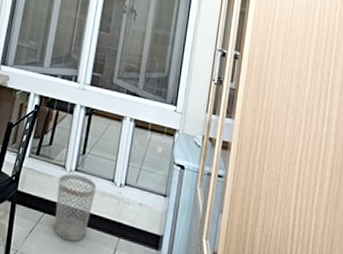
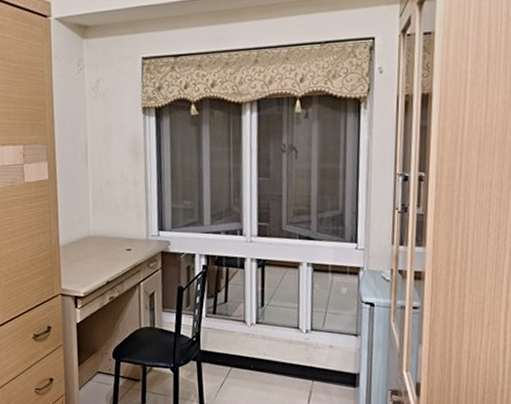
wastebasket: present [54,173,97,241] -> none [240,327,282,389]

